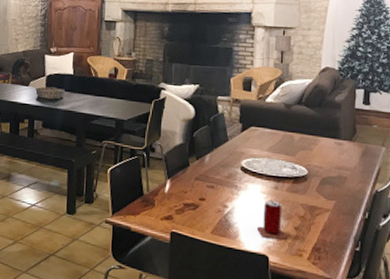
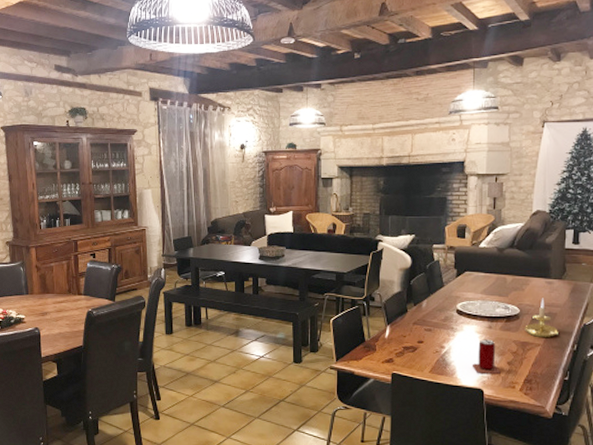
candle holder: none [313,159,349,203] -> present [525,298,558,337]

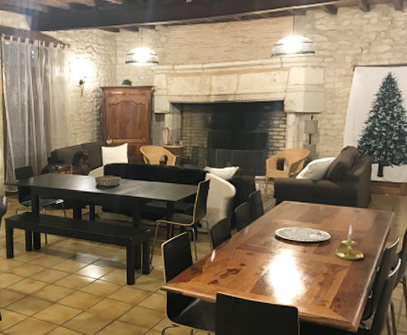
beer can: present [472,339,501,375] -> none [288,262,313,294]

